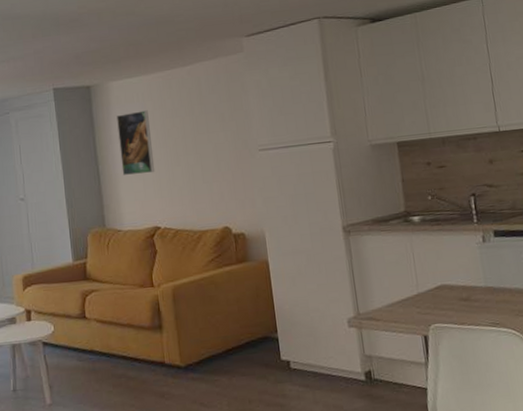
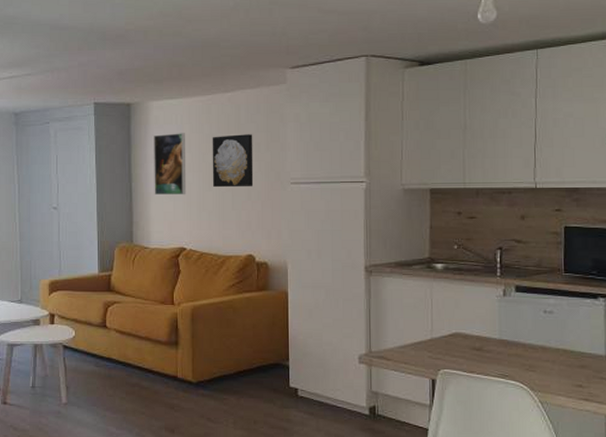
wall art: none [175,105,222,162] -> present [212,134,254,188]

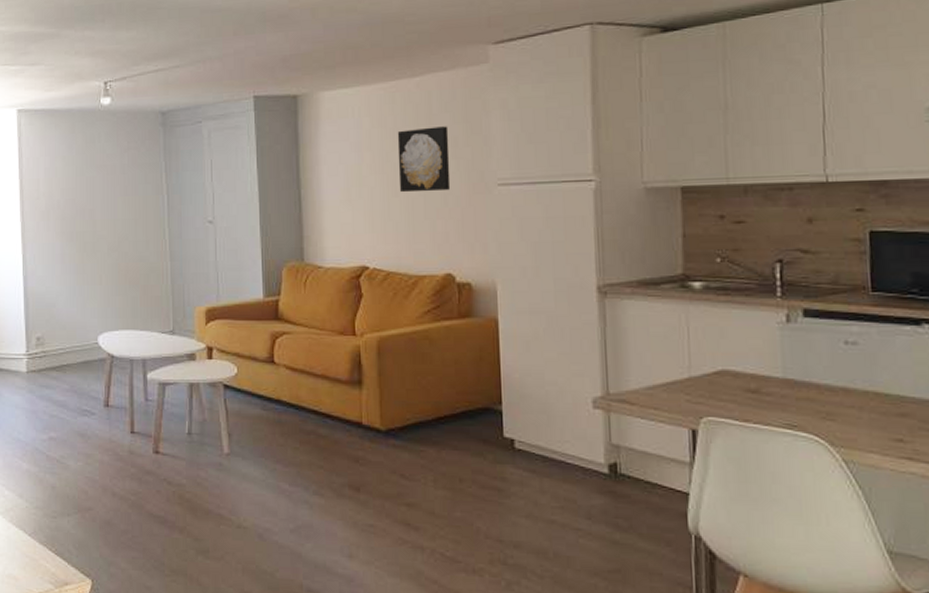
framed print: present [154,133,187,196] -> none [326,128,368,204]

